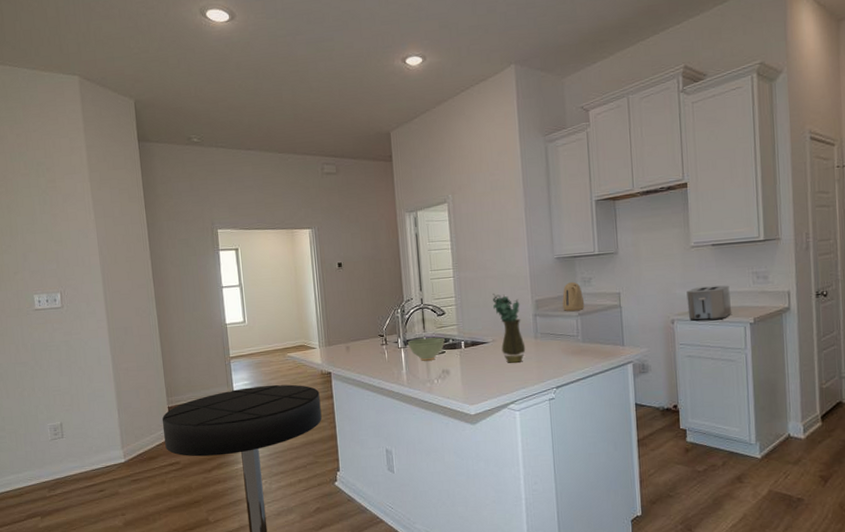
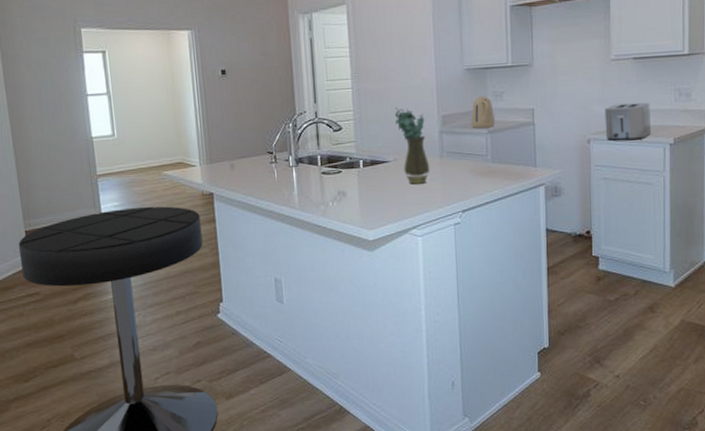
bowl: present [407,337,445,361] -> none [299,155,341,181]

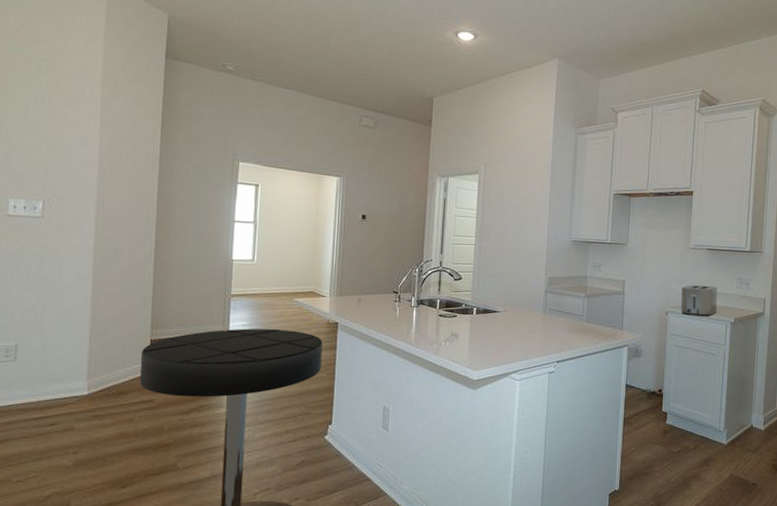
vase: present [394,108,430,185] -> none [508,266,534,334]
kettle: present [471,95,496,129] -> none [573,264,593,293]

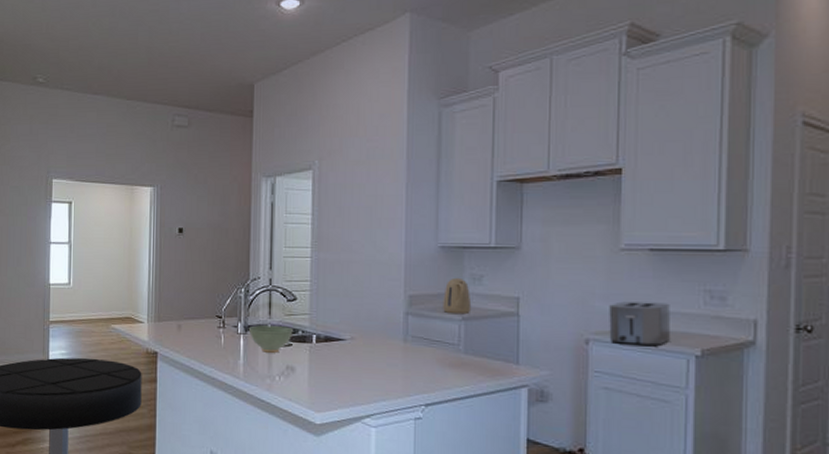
bowl: none [420,300,458,323] -> present [248,325,293,353]
kettle: none [573,264,593,293] -> present [443,277,472,315]

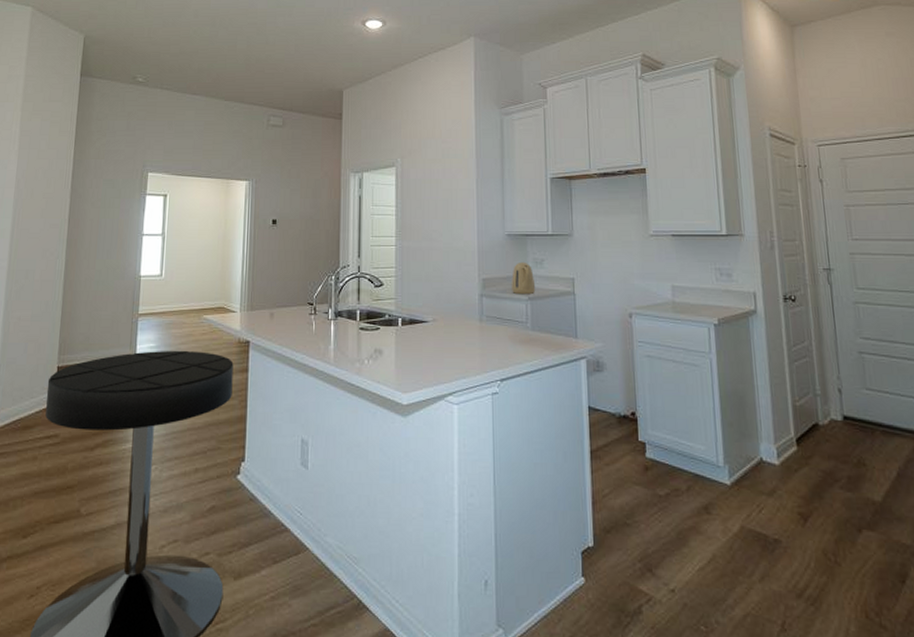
bowl: present [248,325,293,353] -> none [338,311,380,337]
toaster: present [609,301,671,347] -> none [645,280,695,318]

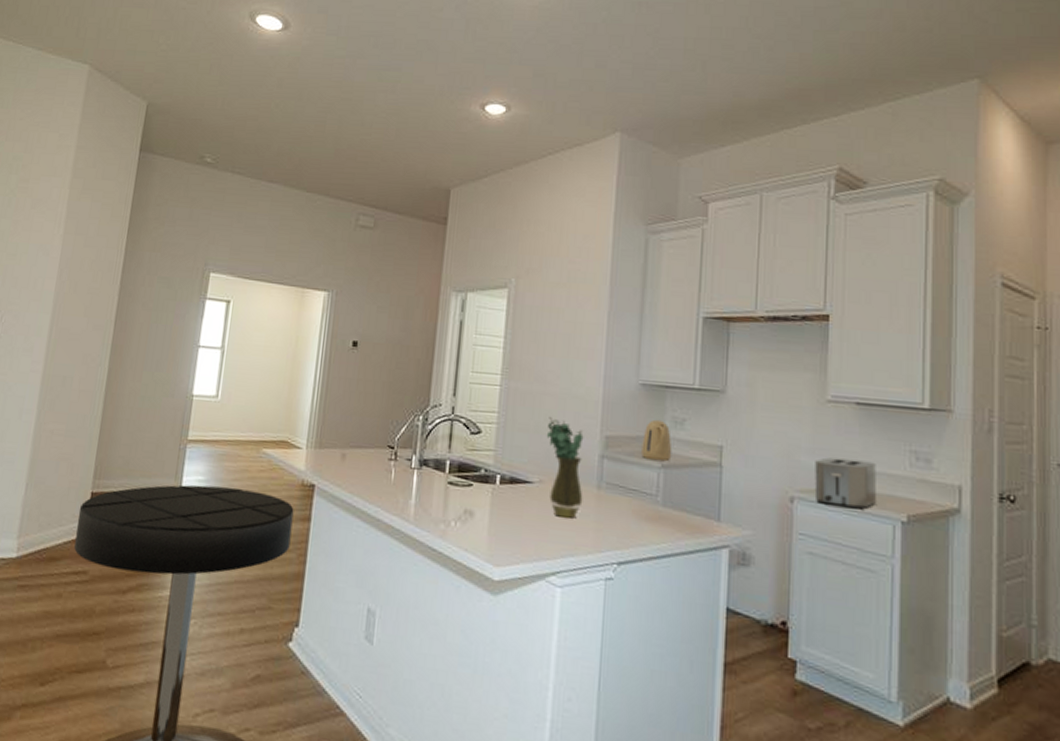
vase: none [435,268,469,347] -> present [546,417,584,519]
toaster: none [645,280,695,318] -> present [814,457,877,510]

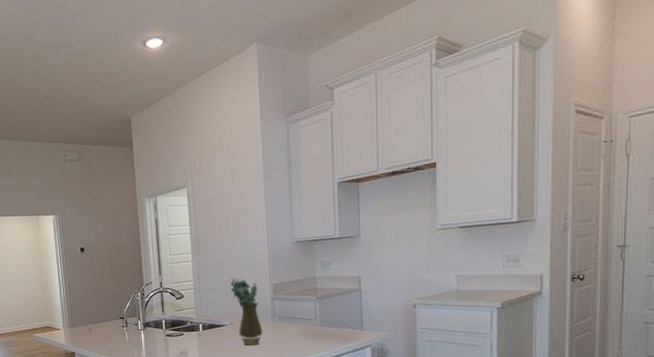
kettle: present [641,419,672,462] -> none [301,265,324,296]
toaster: present [814,457,877,510] -> none [430,268,479,305]

